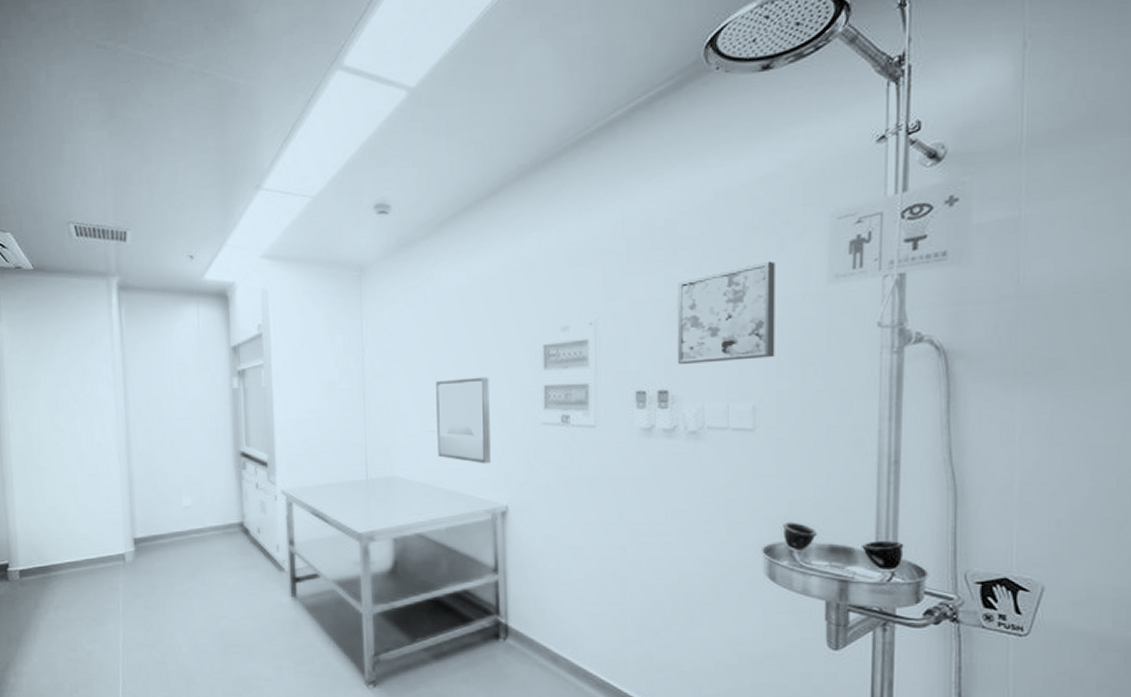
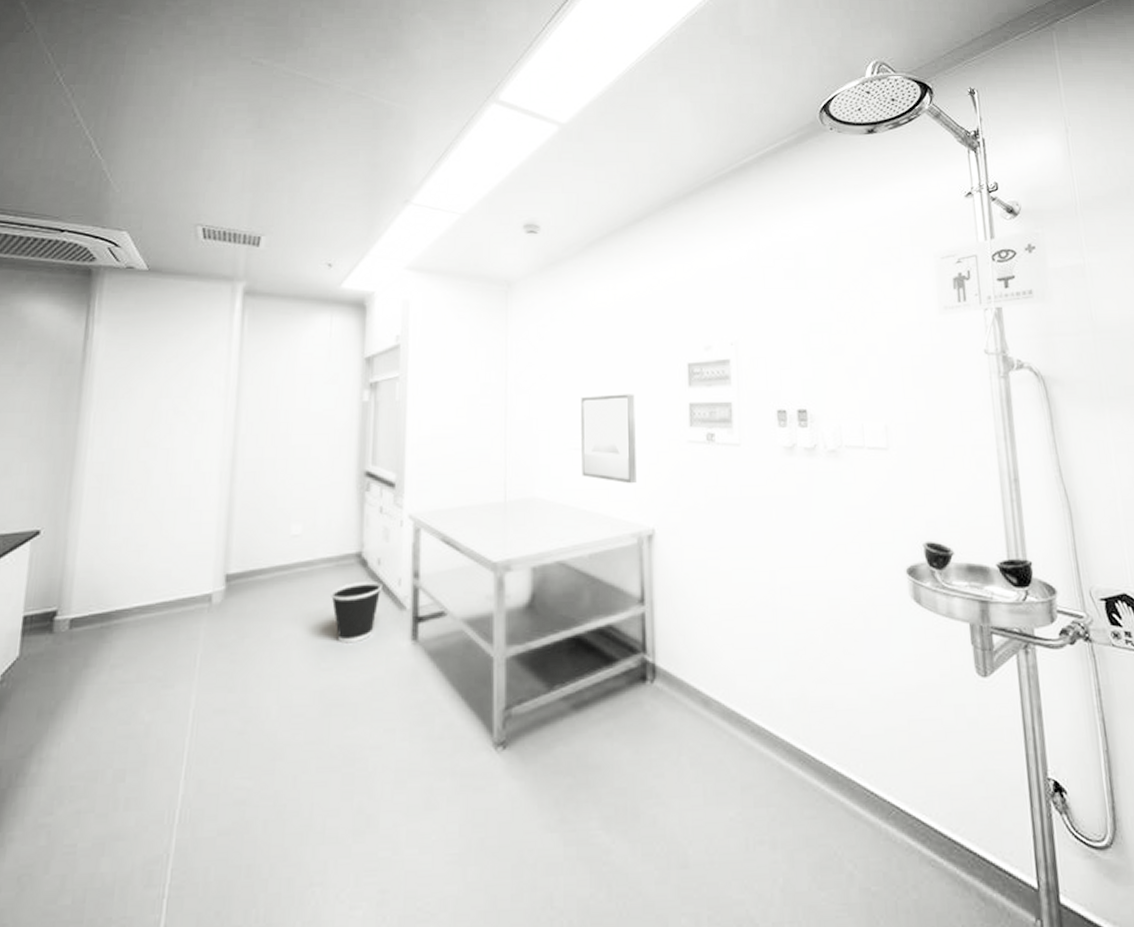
wastebasket: none [221,547,263,597] -> present [331,582,382,644]
wall art: present [677,261,775,365] -> none [808,292,900,385]

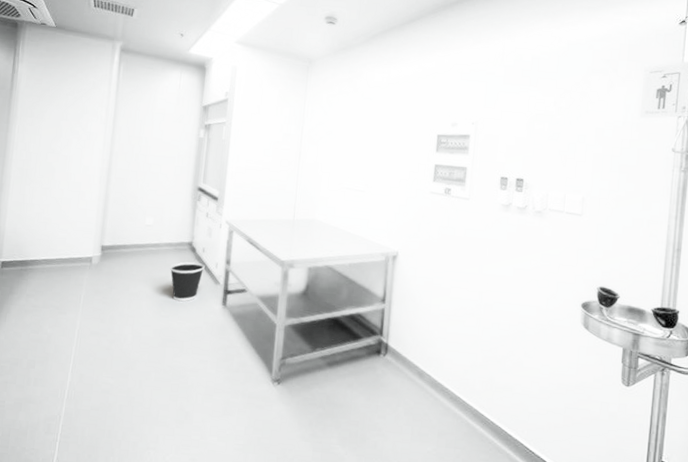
wall art: present [581,394,637,484] -> none [350,151,395,218]

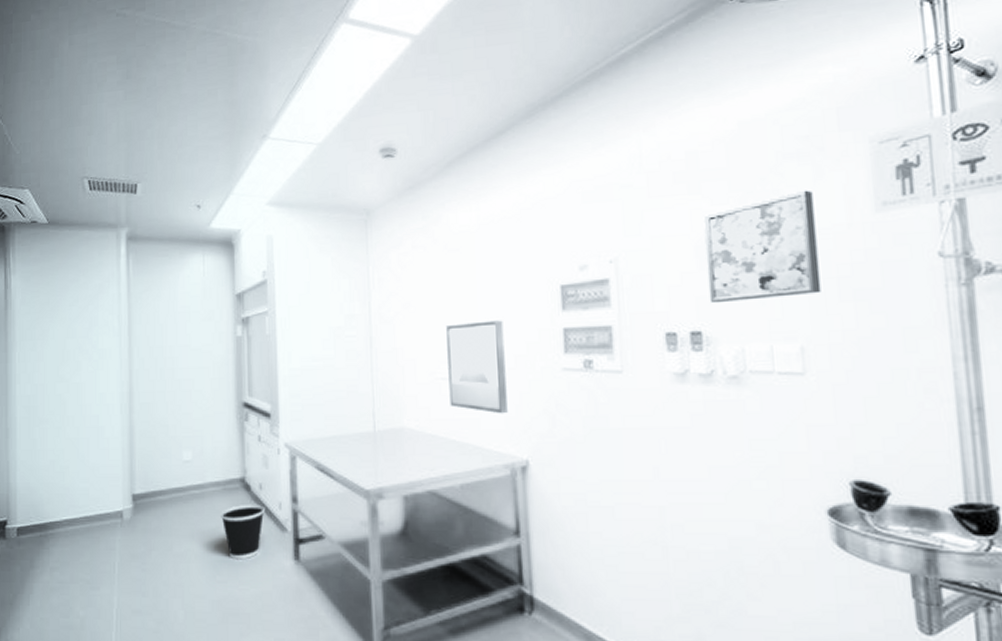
wall art: none [350,151,395,218] -> present [446,320,508,414]
wall art: none [532,95,606,165] -> present [703,190,821,304]

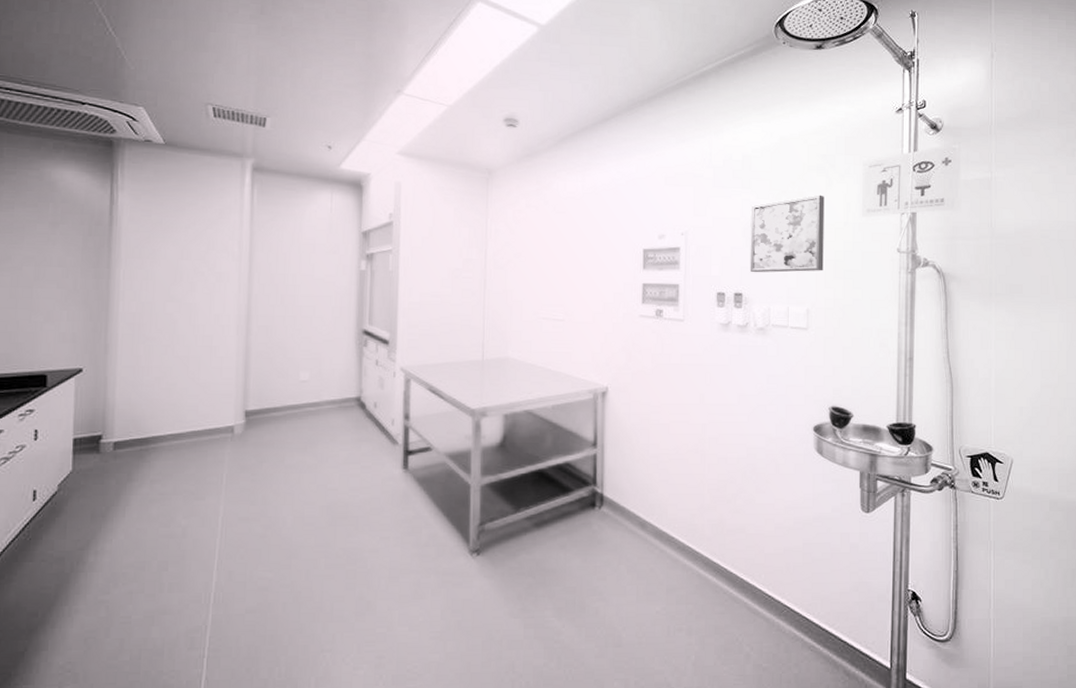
wastebasket: present [221,505,265,560] -> none [335,421,378,470]
wall art: present [446,320,508,414] -> none [548,273,596,350]

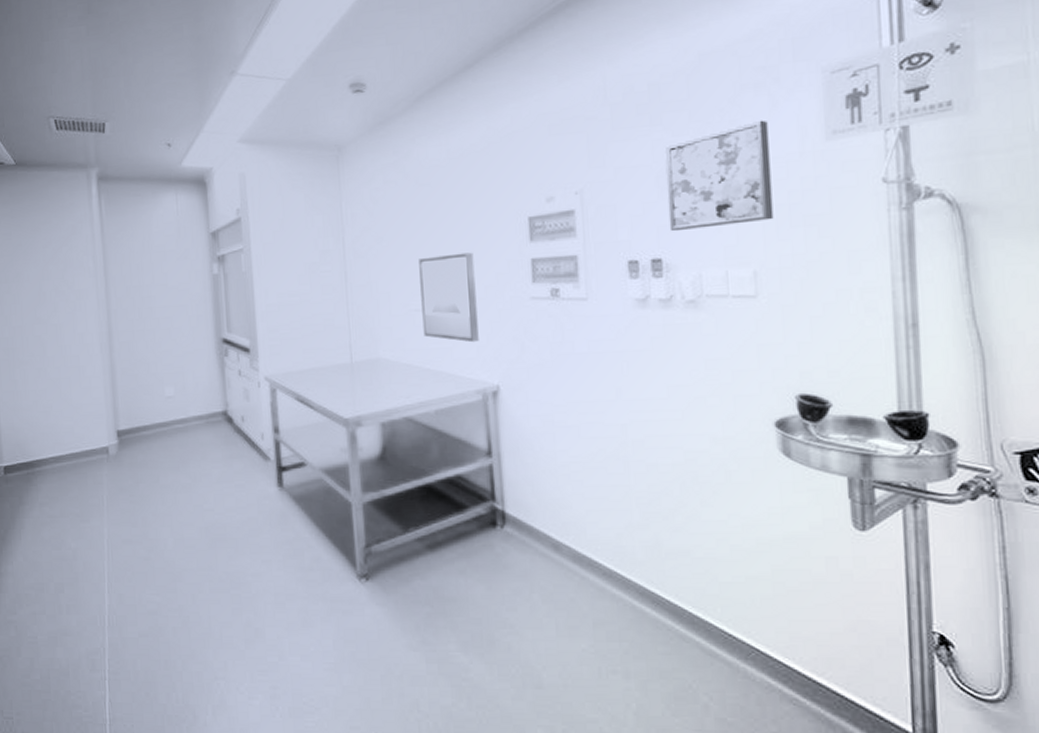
wall art: none [548,273,596,350] -> present [419,252,479,343]

